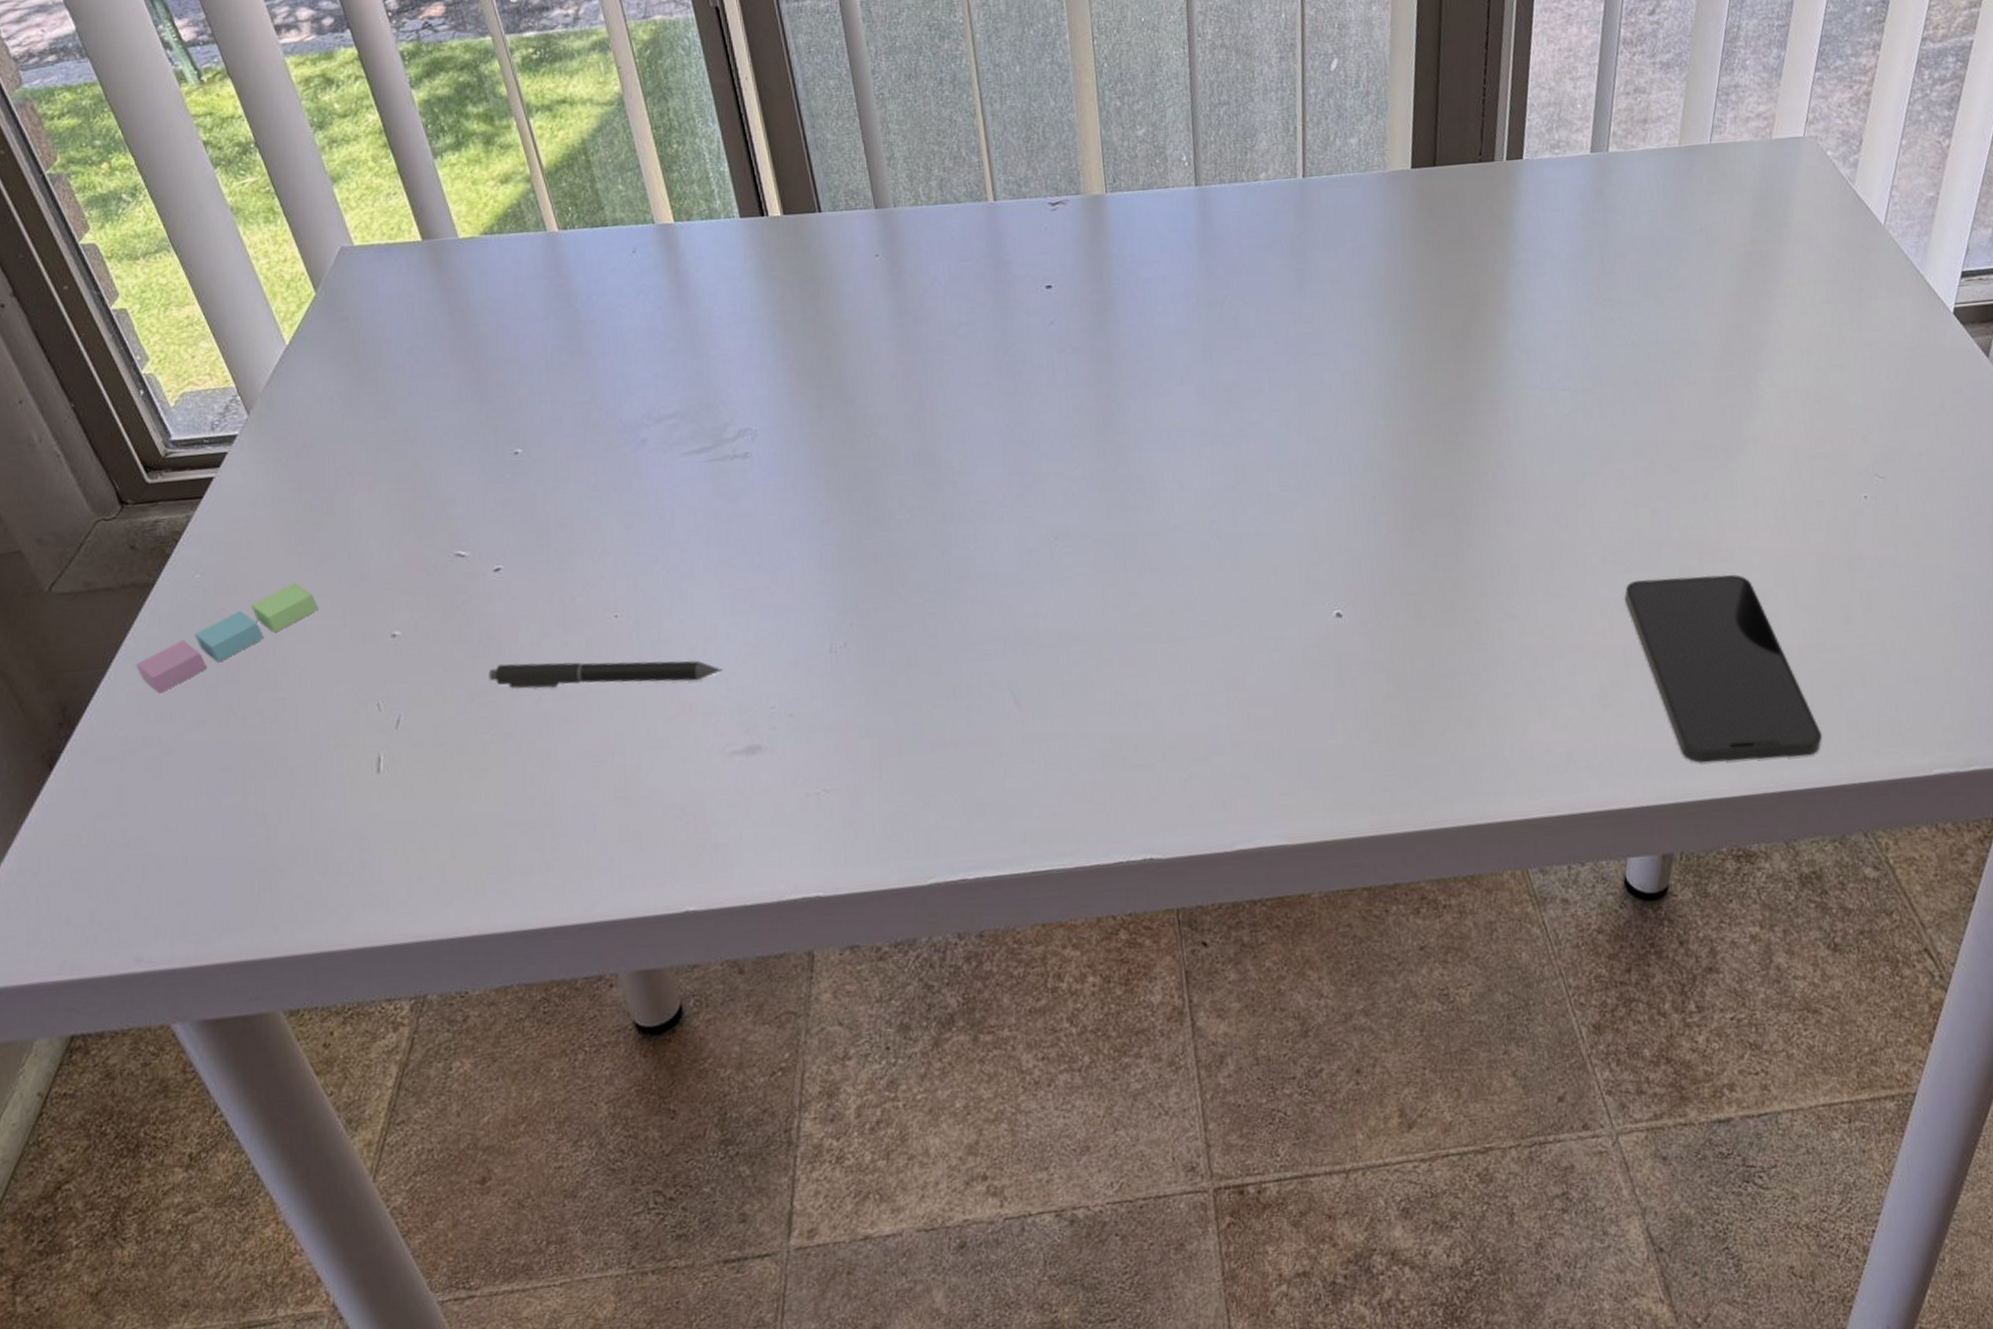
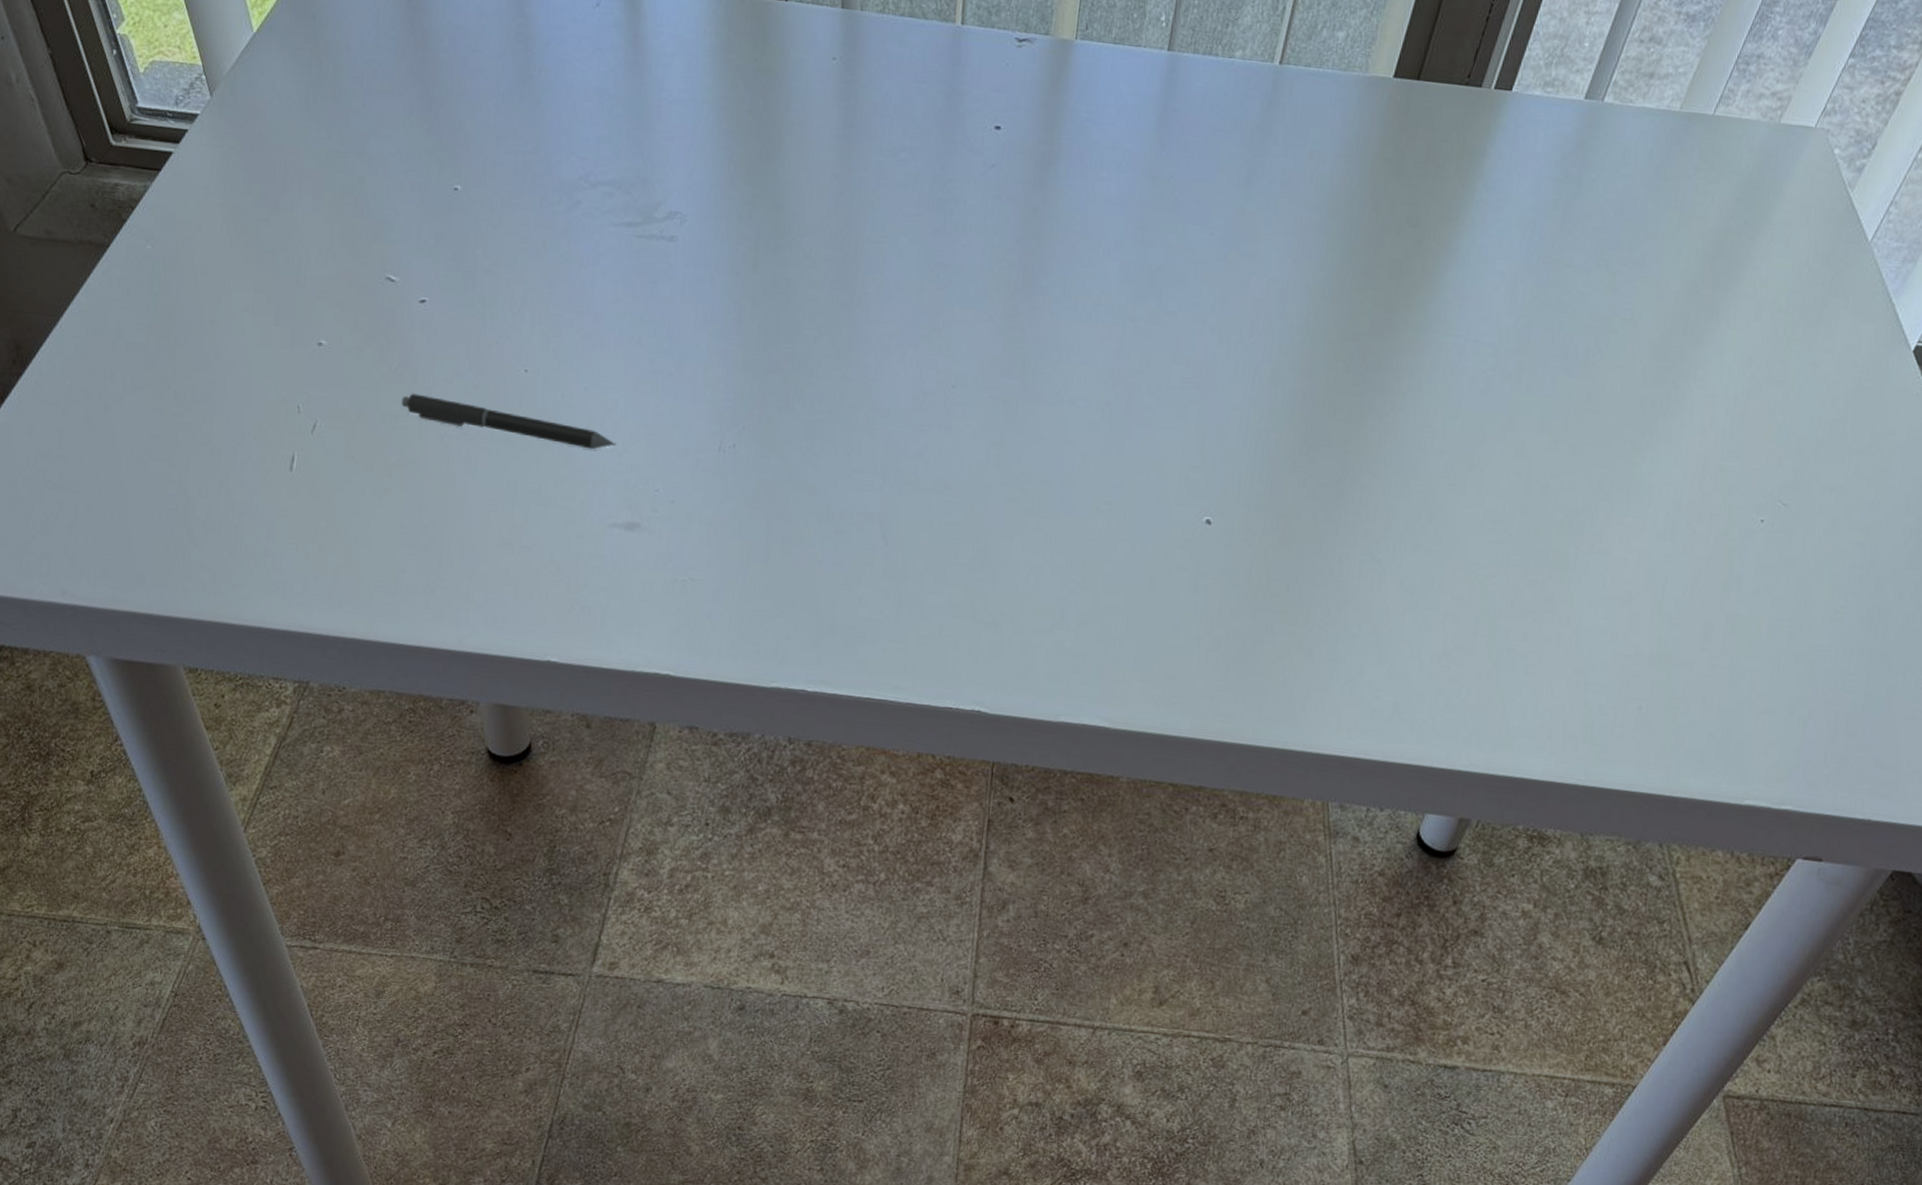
sticky notes: present [136,582,319,694] -> none [85,272,255,352]
phone: present [1625,575,1823,763] -> none [1491,553,1648,759]

